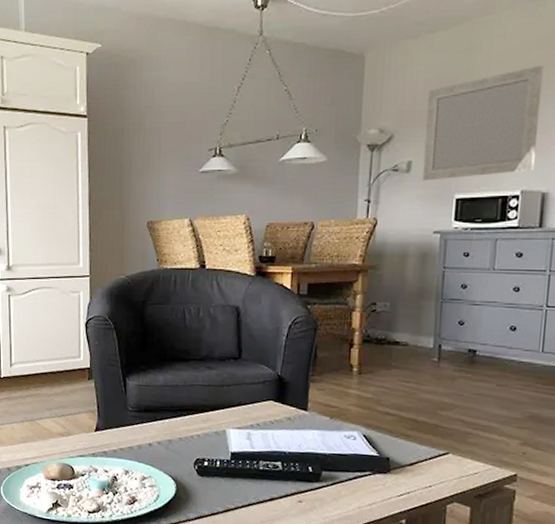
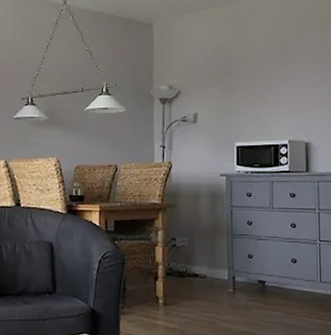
home mirror: present [422,65,544,181] -> none [207,39,298,131]

